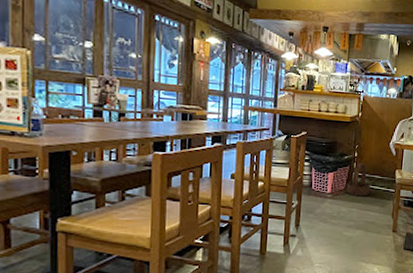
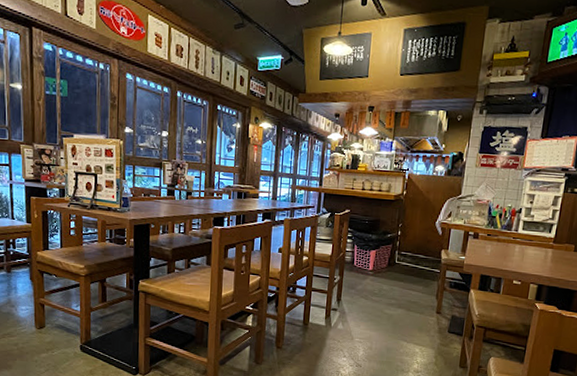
basket: present [346,163,370,197] -> none [388,241,414,276]

